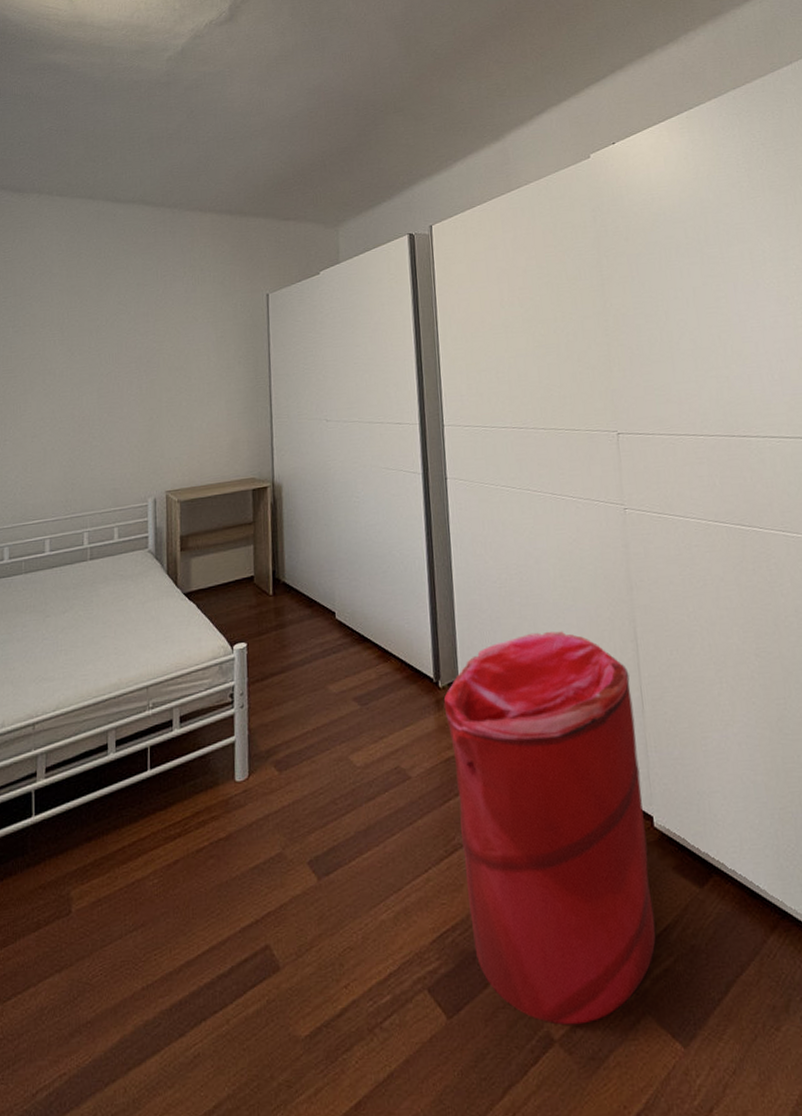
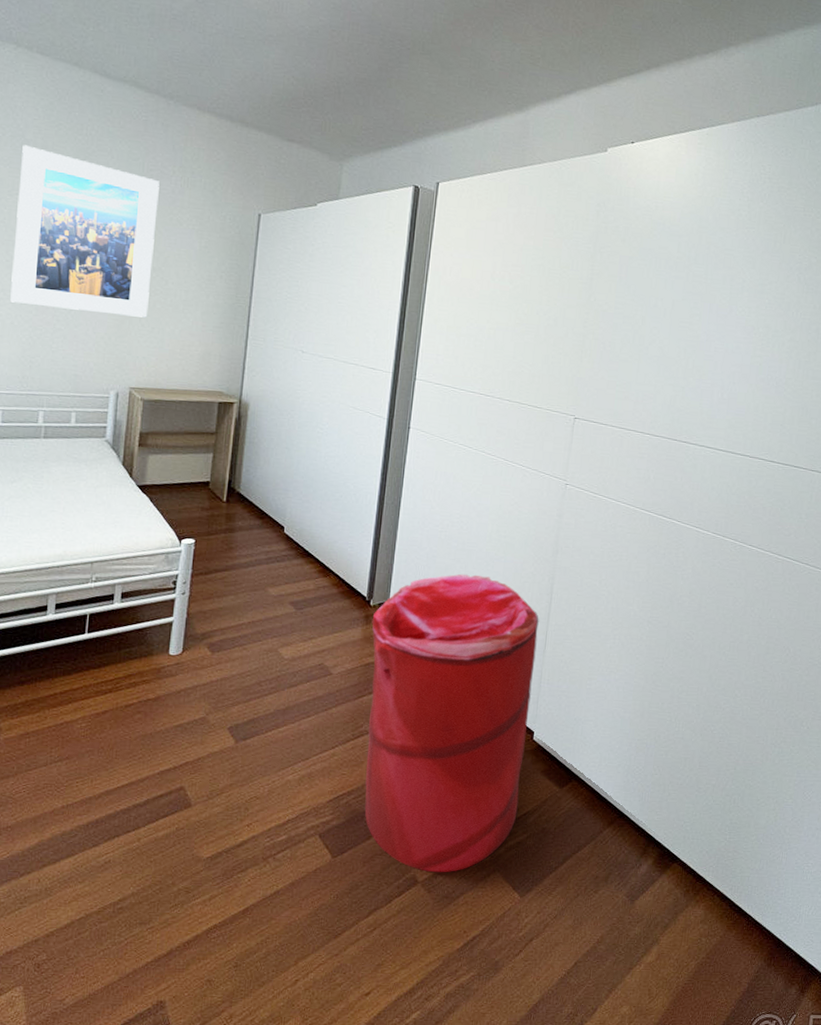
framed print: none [49,279,175,429] -> present [10,145,160,318]

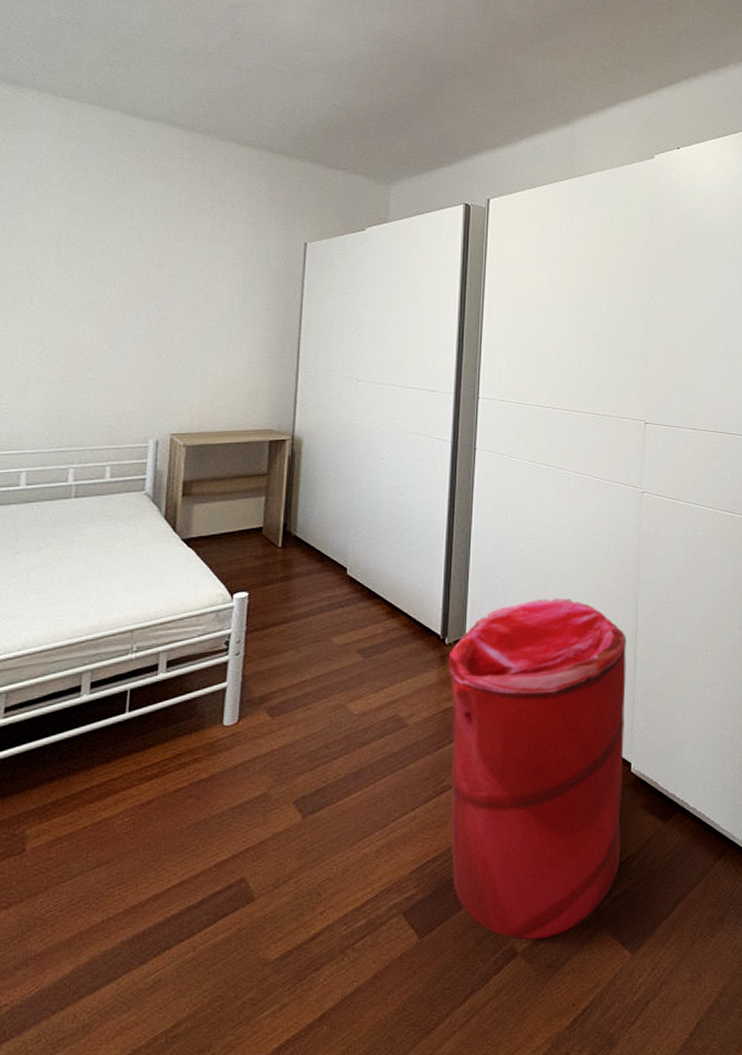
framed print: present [10,145,160,318] -> none [35,190,198,359]

